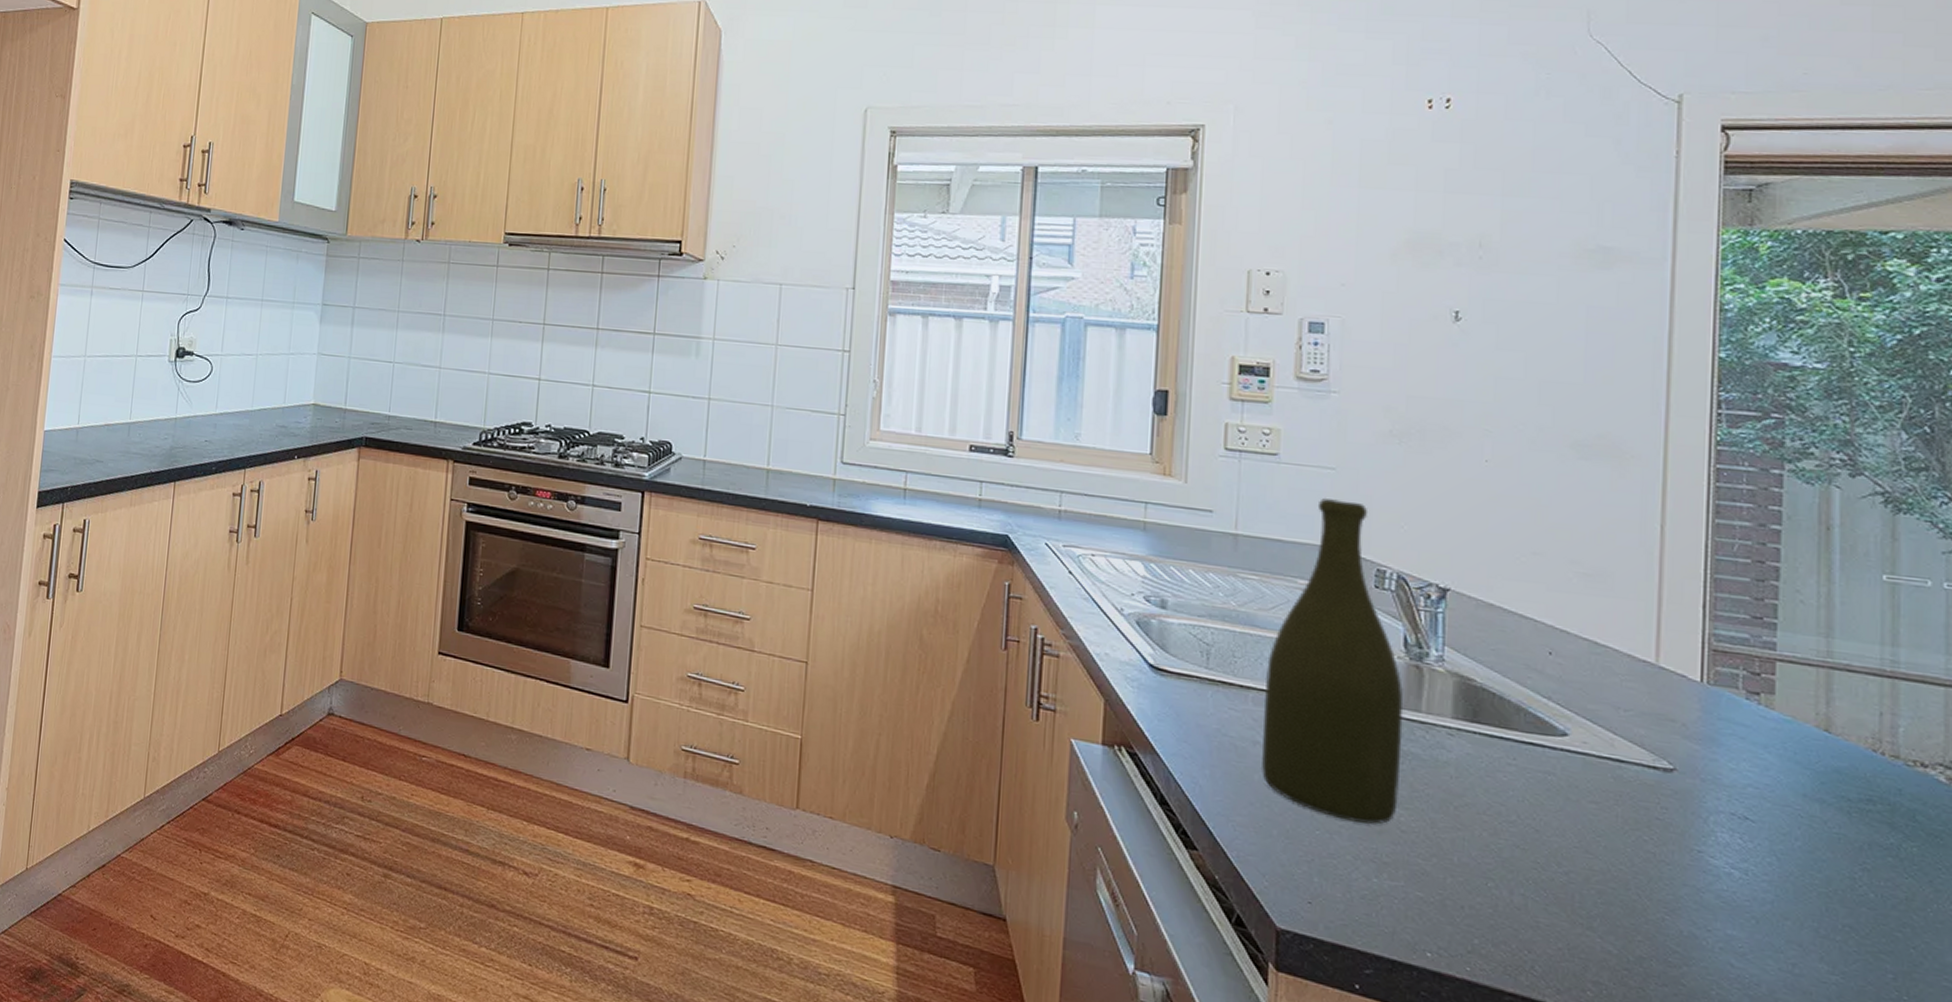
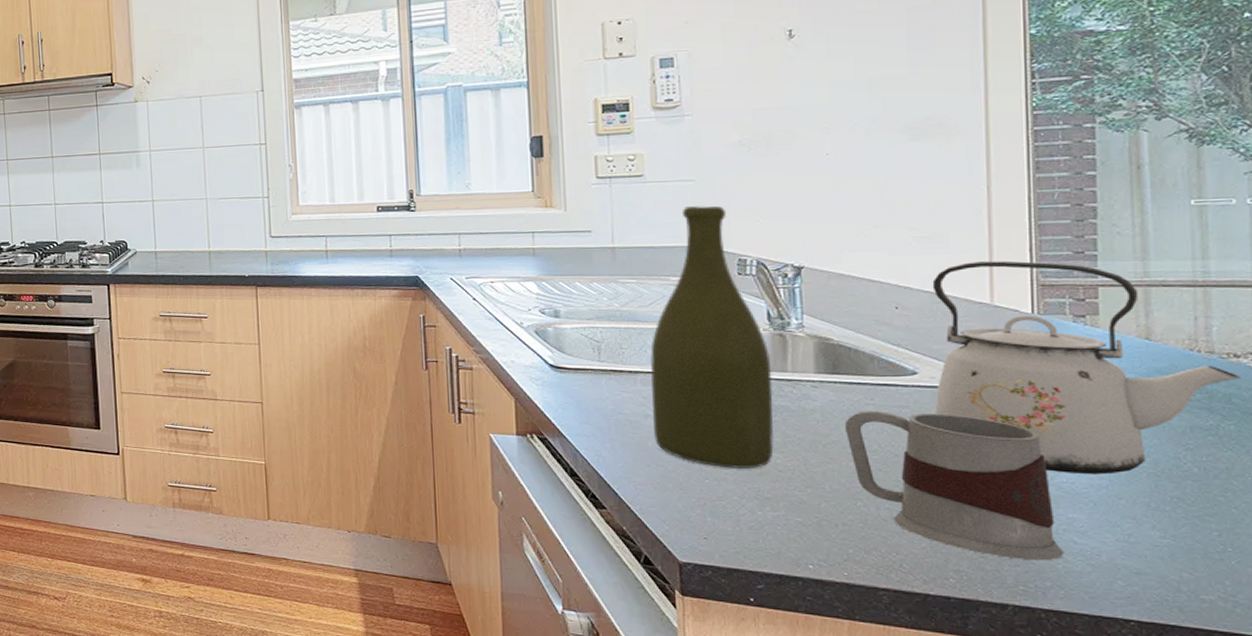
mug: none [1482,771,1718,984] -> present [845,410,1063,561]
kettle: none [1583,611,1928,888] -> present [932,260,1242,475]

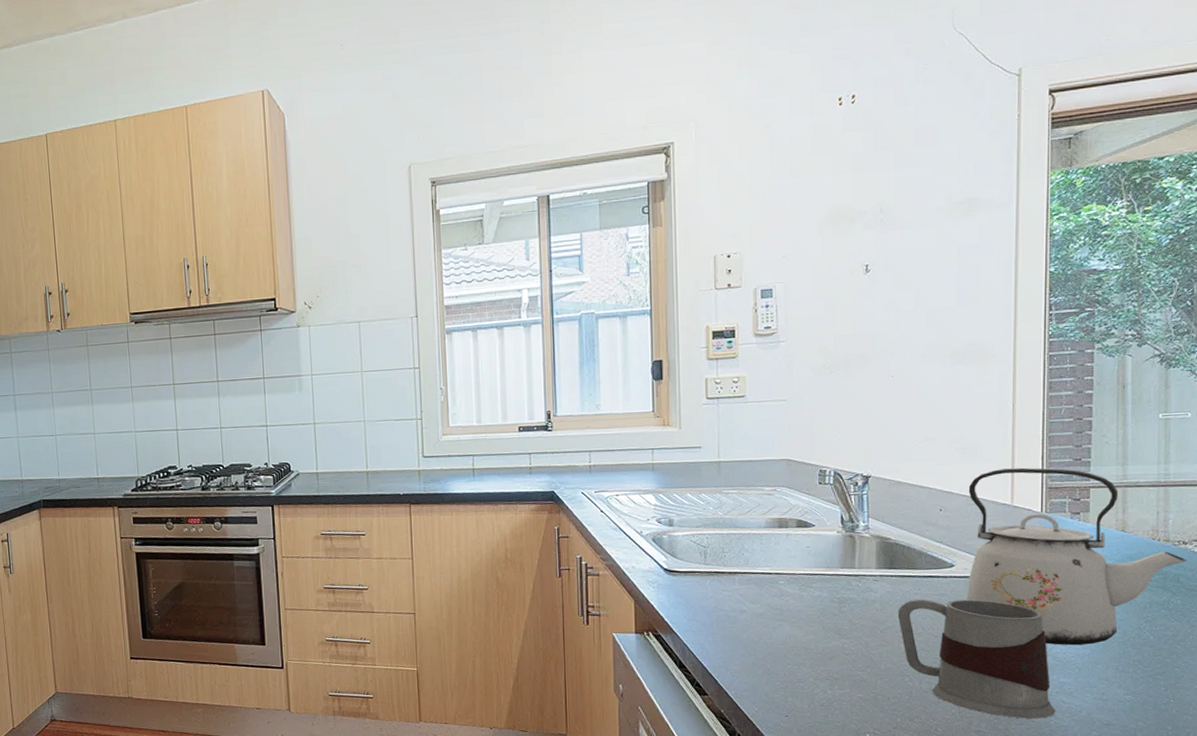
bottle: present [650,205,774,468] -> none [747,423,843,654]

